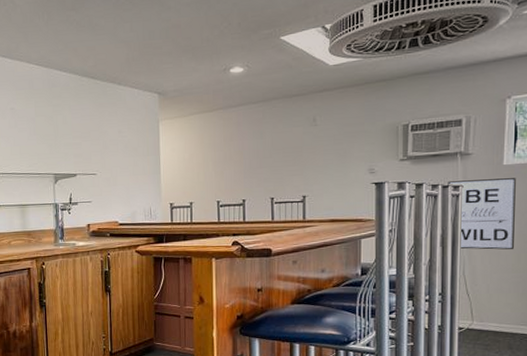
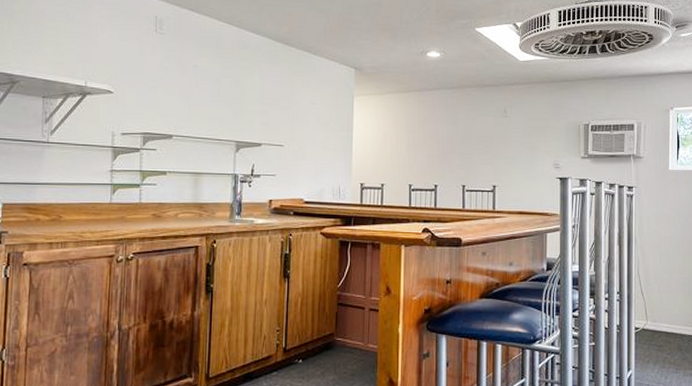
wall art: present [447,178,516,250] -> none [623,182,680,251]

